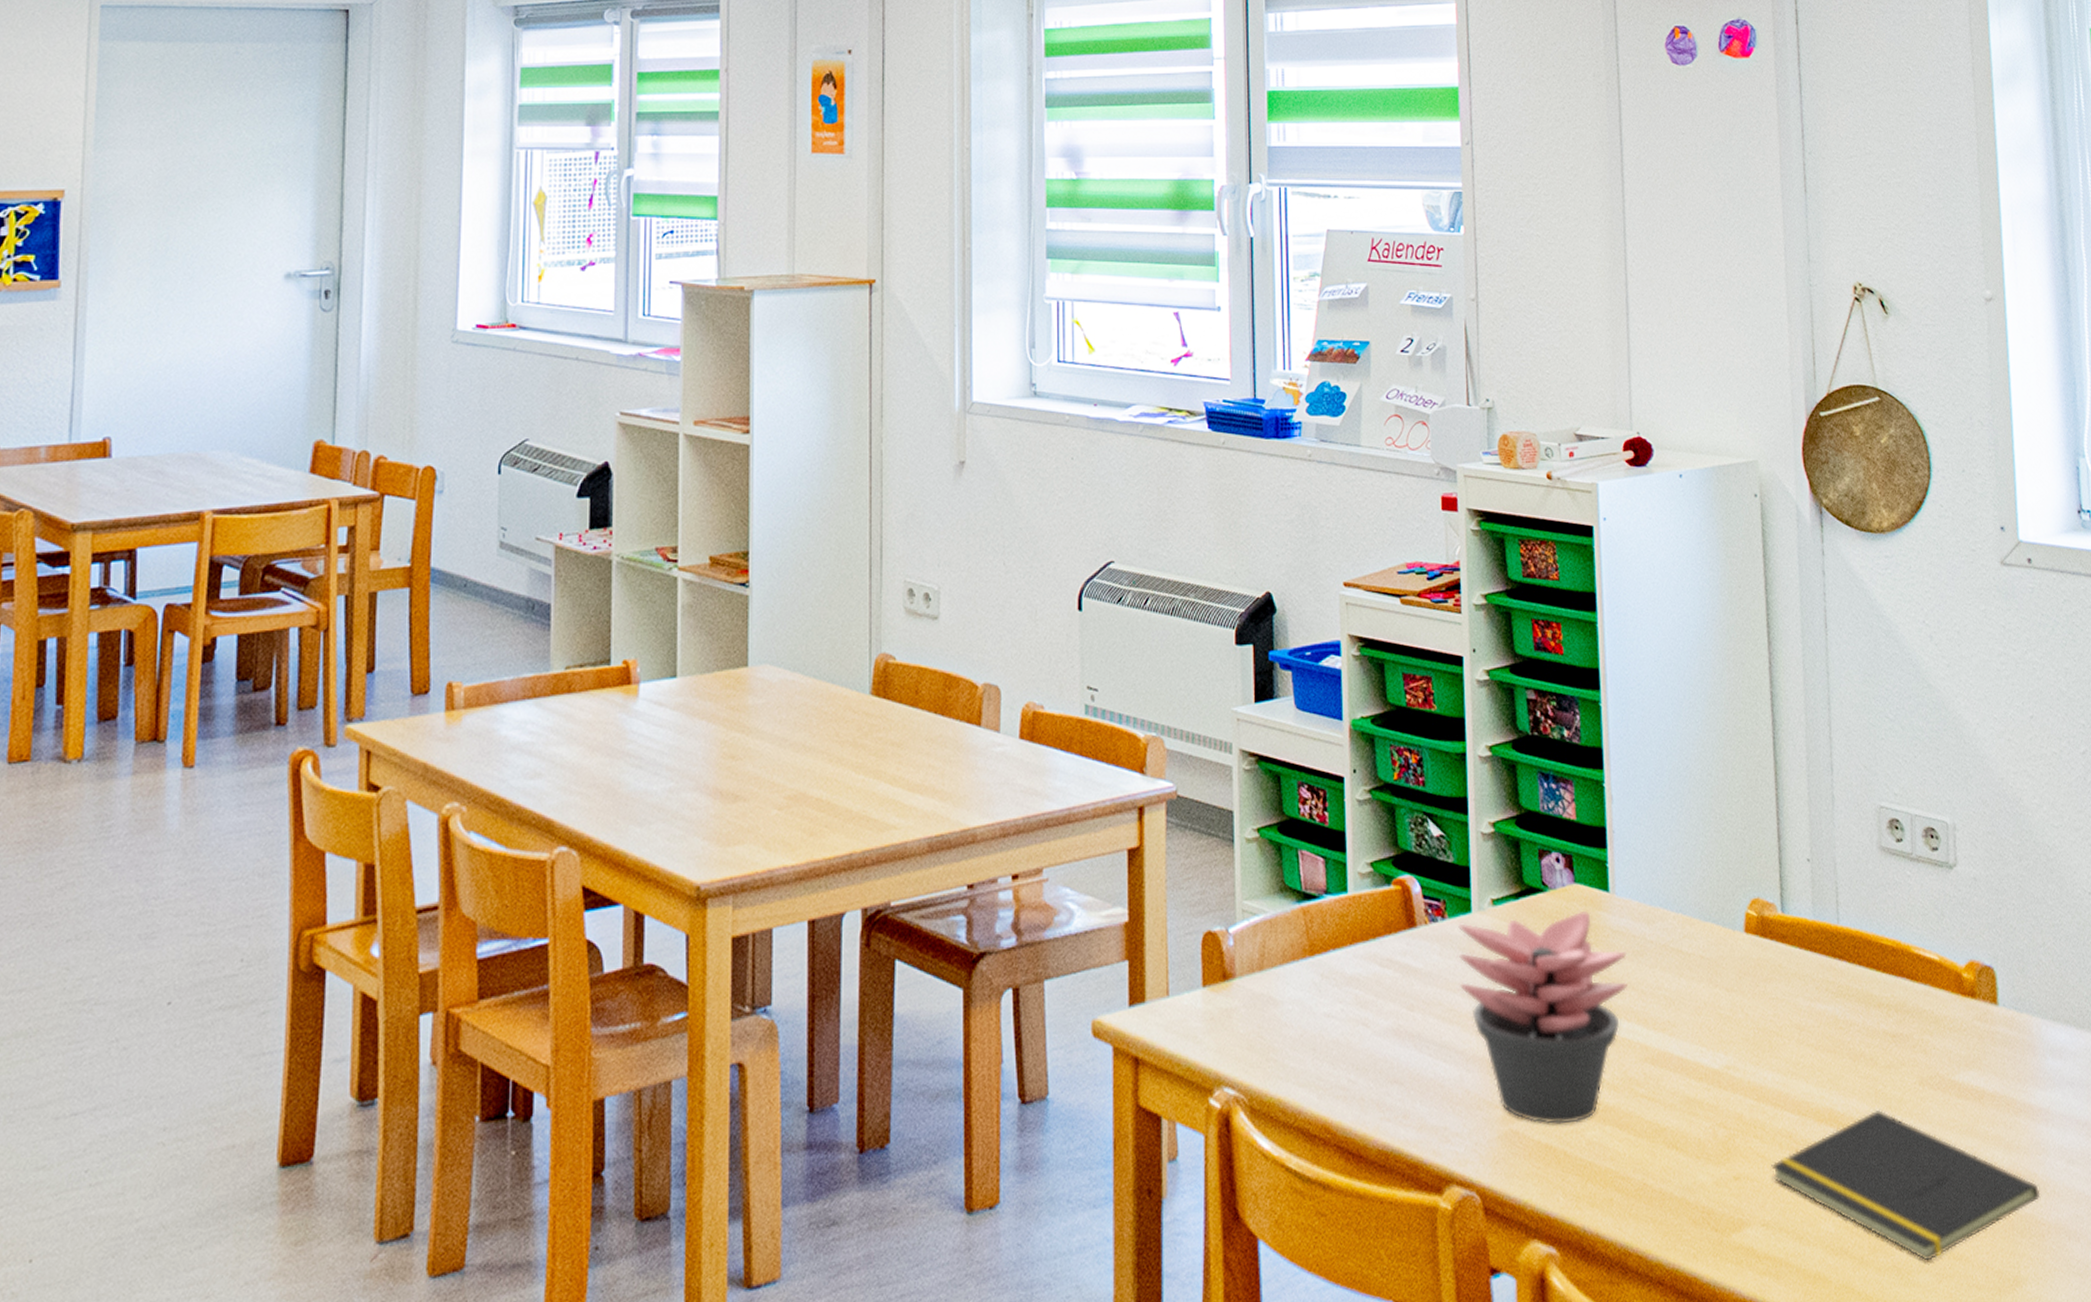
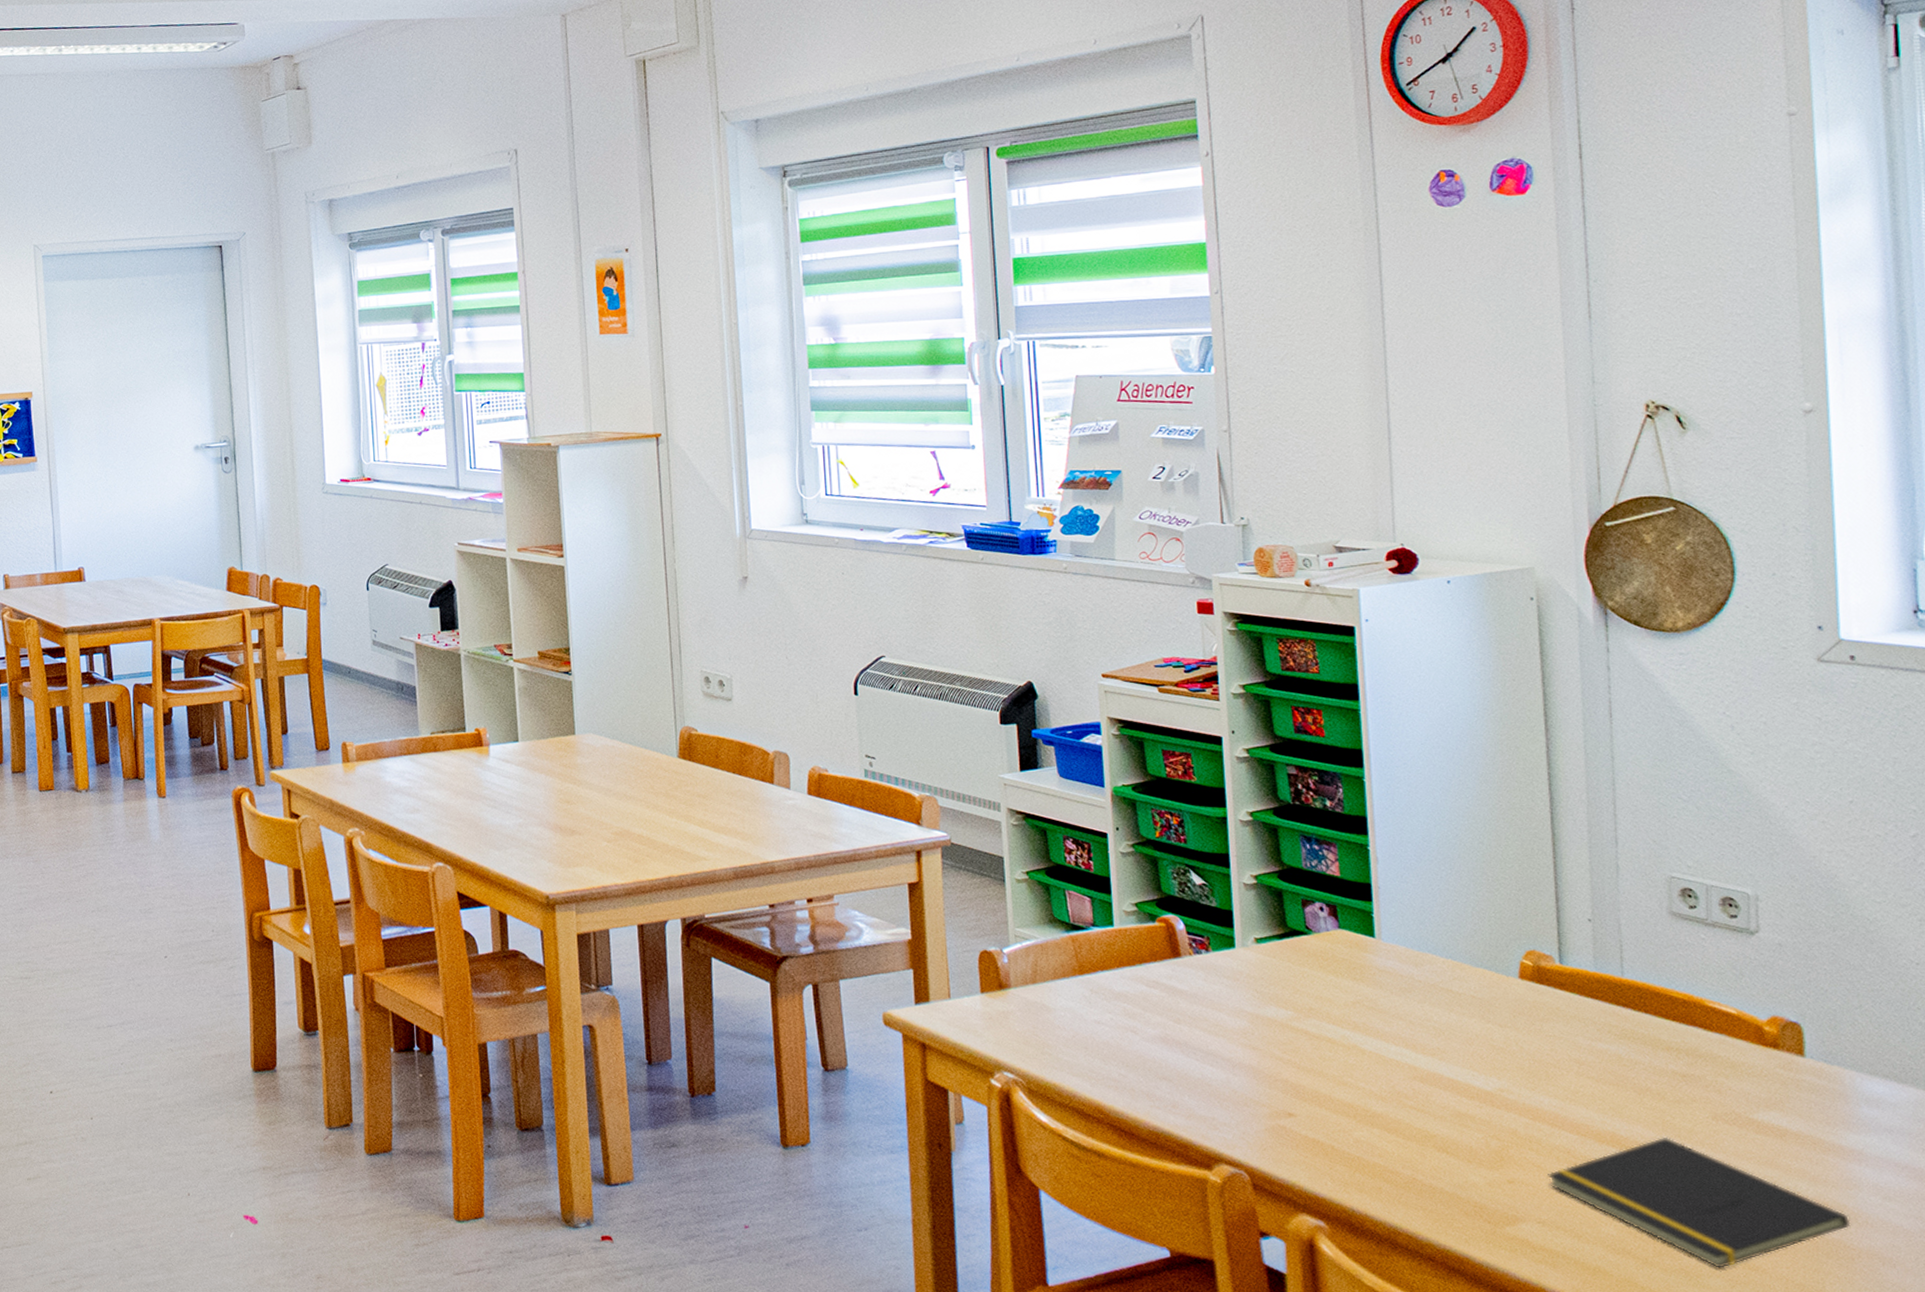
succulent plant: present [1458,910,1628,1125] -> none [1222,951,1396,1124]

